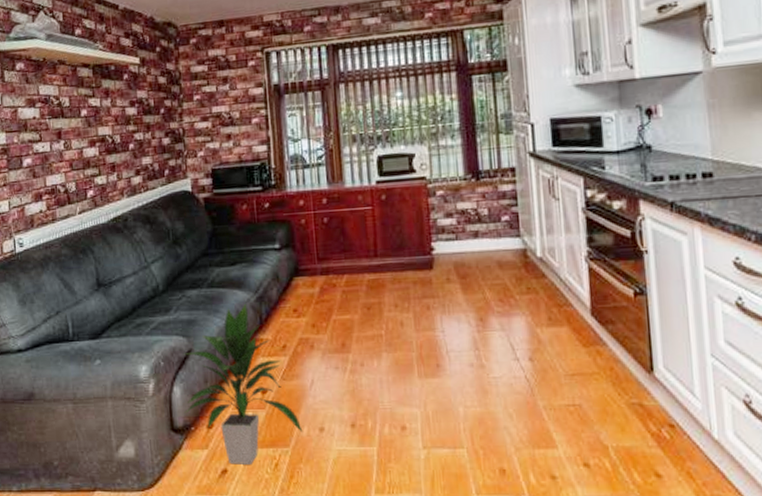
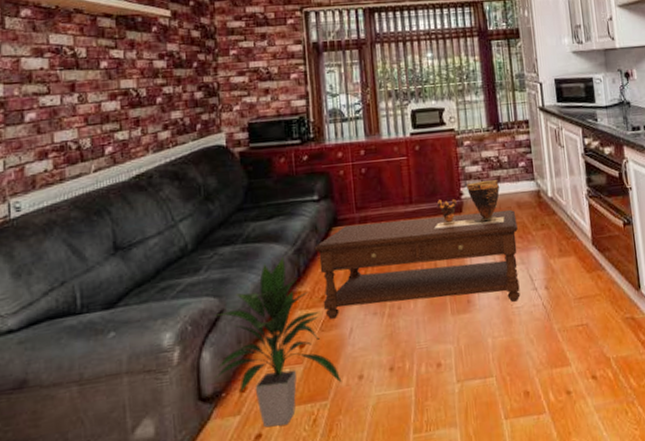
coffee table: none [275,269,499,371] -> present [314,209,521,319]
clay pot: none [401,234,483,286] -> present [434,180,505,229]

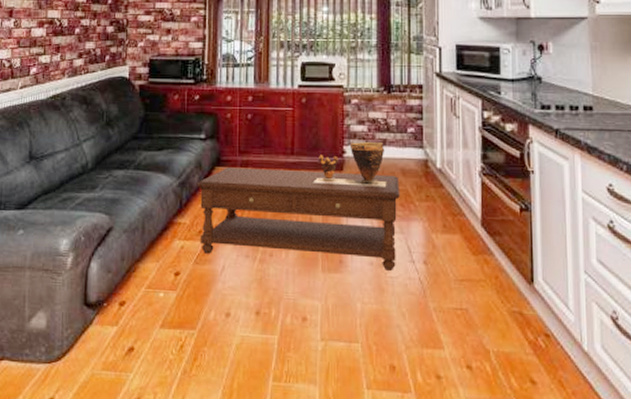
indoor plant: present [213,257,342,428] -> none [97,188,210,344]

